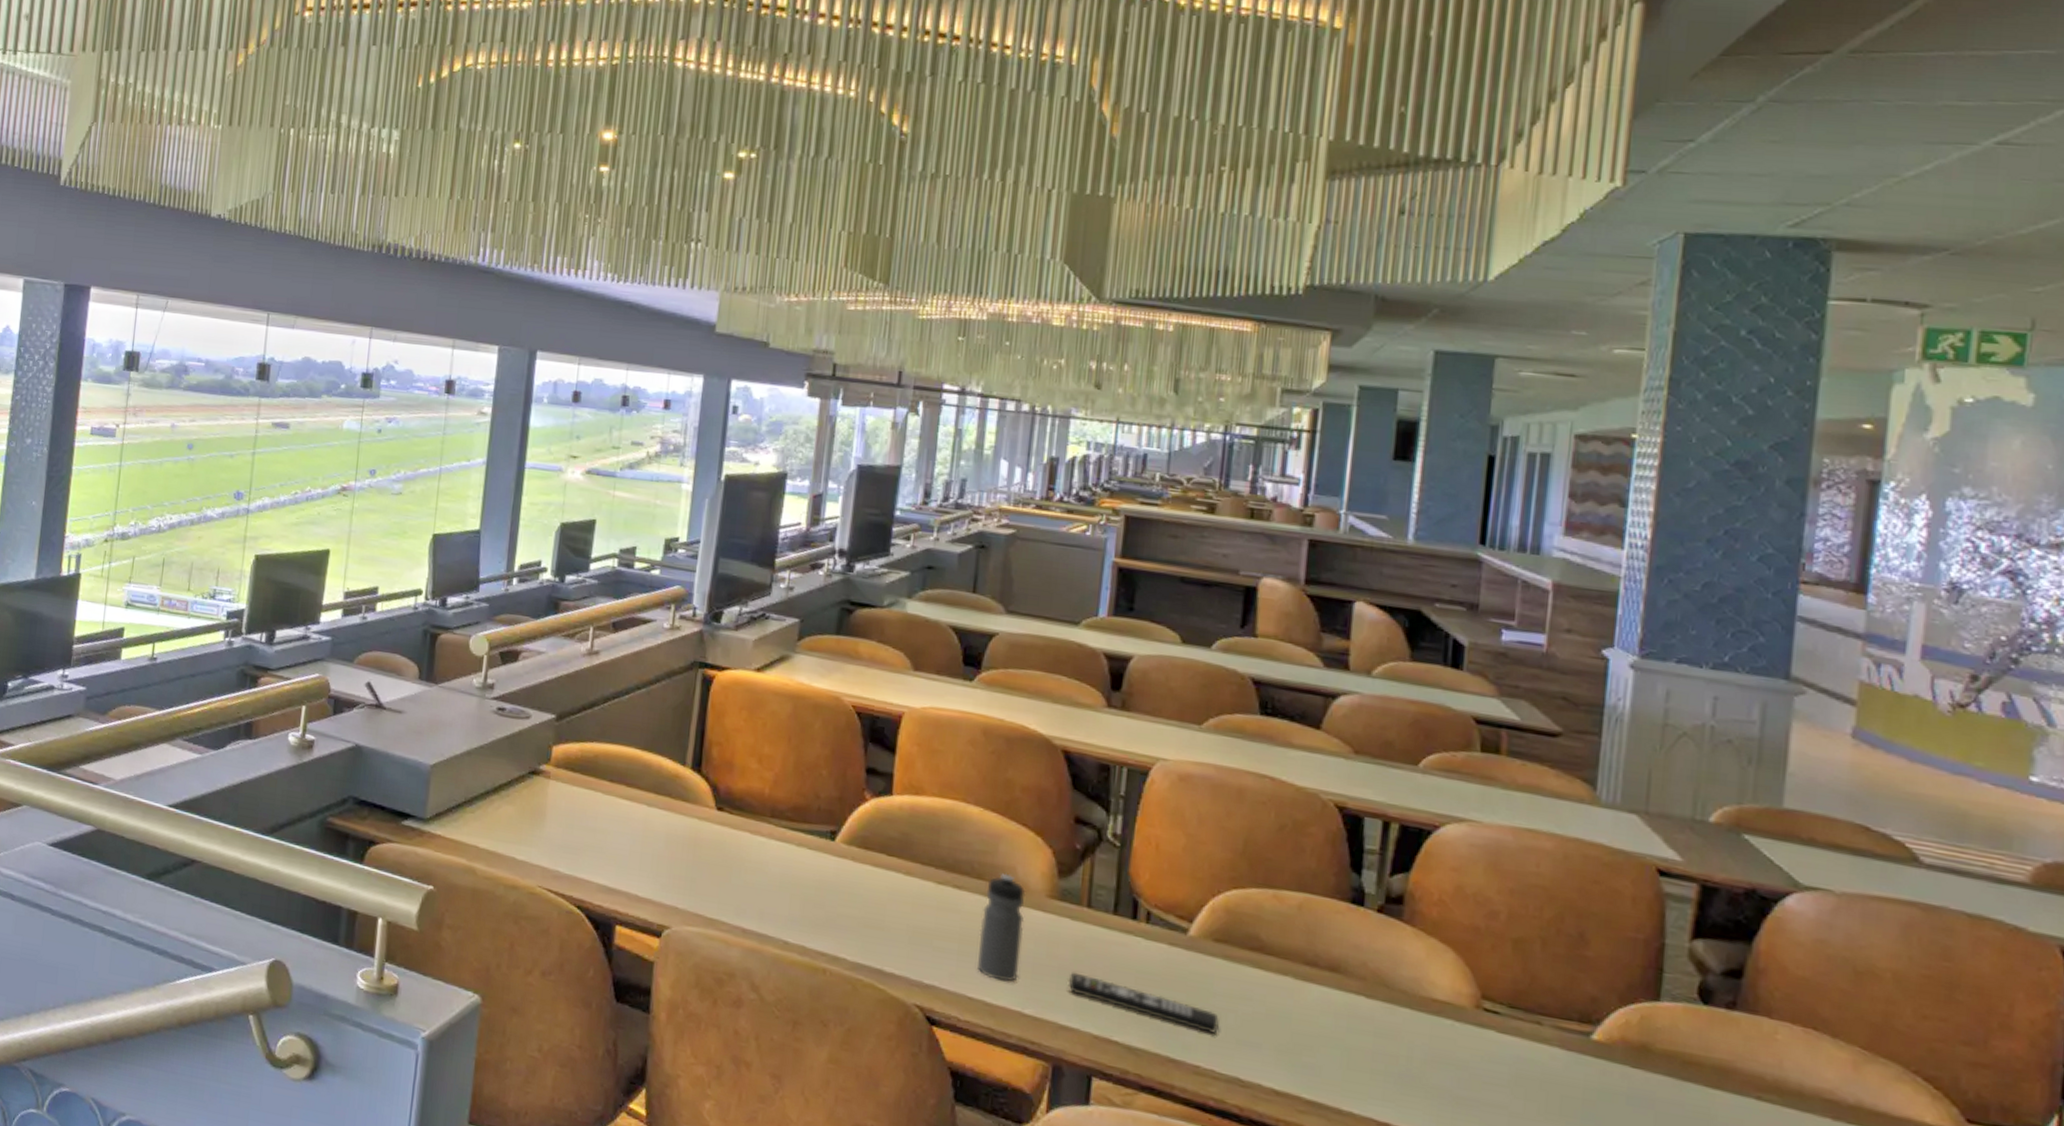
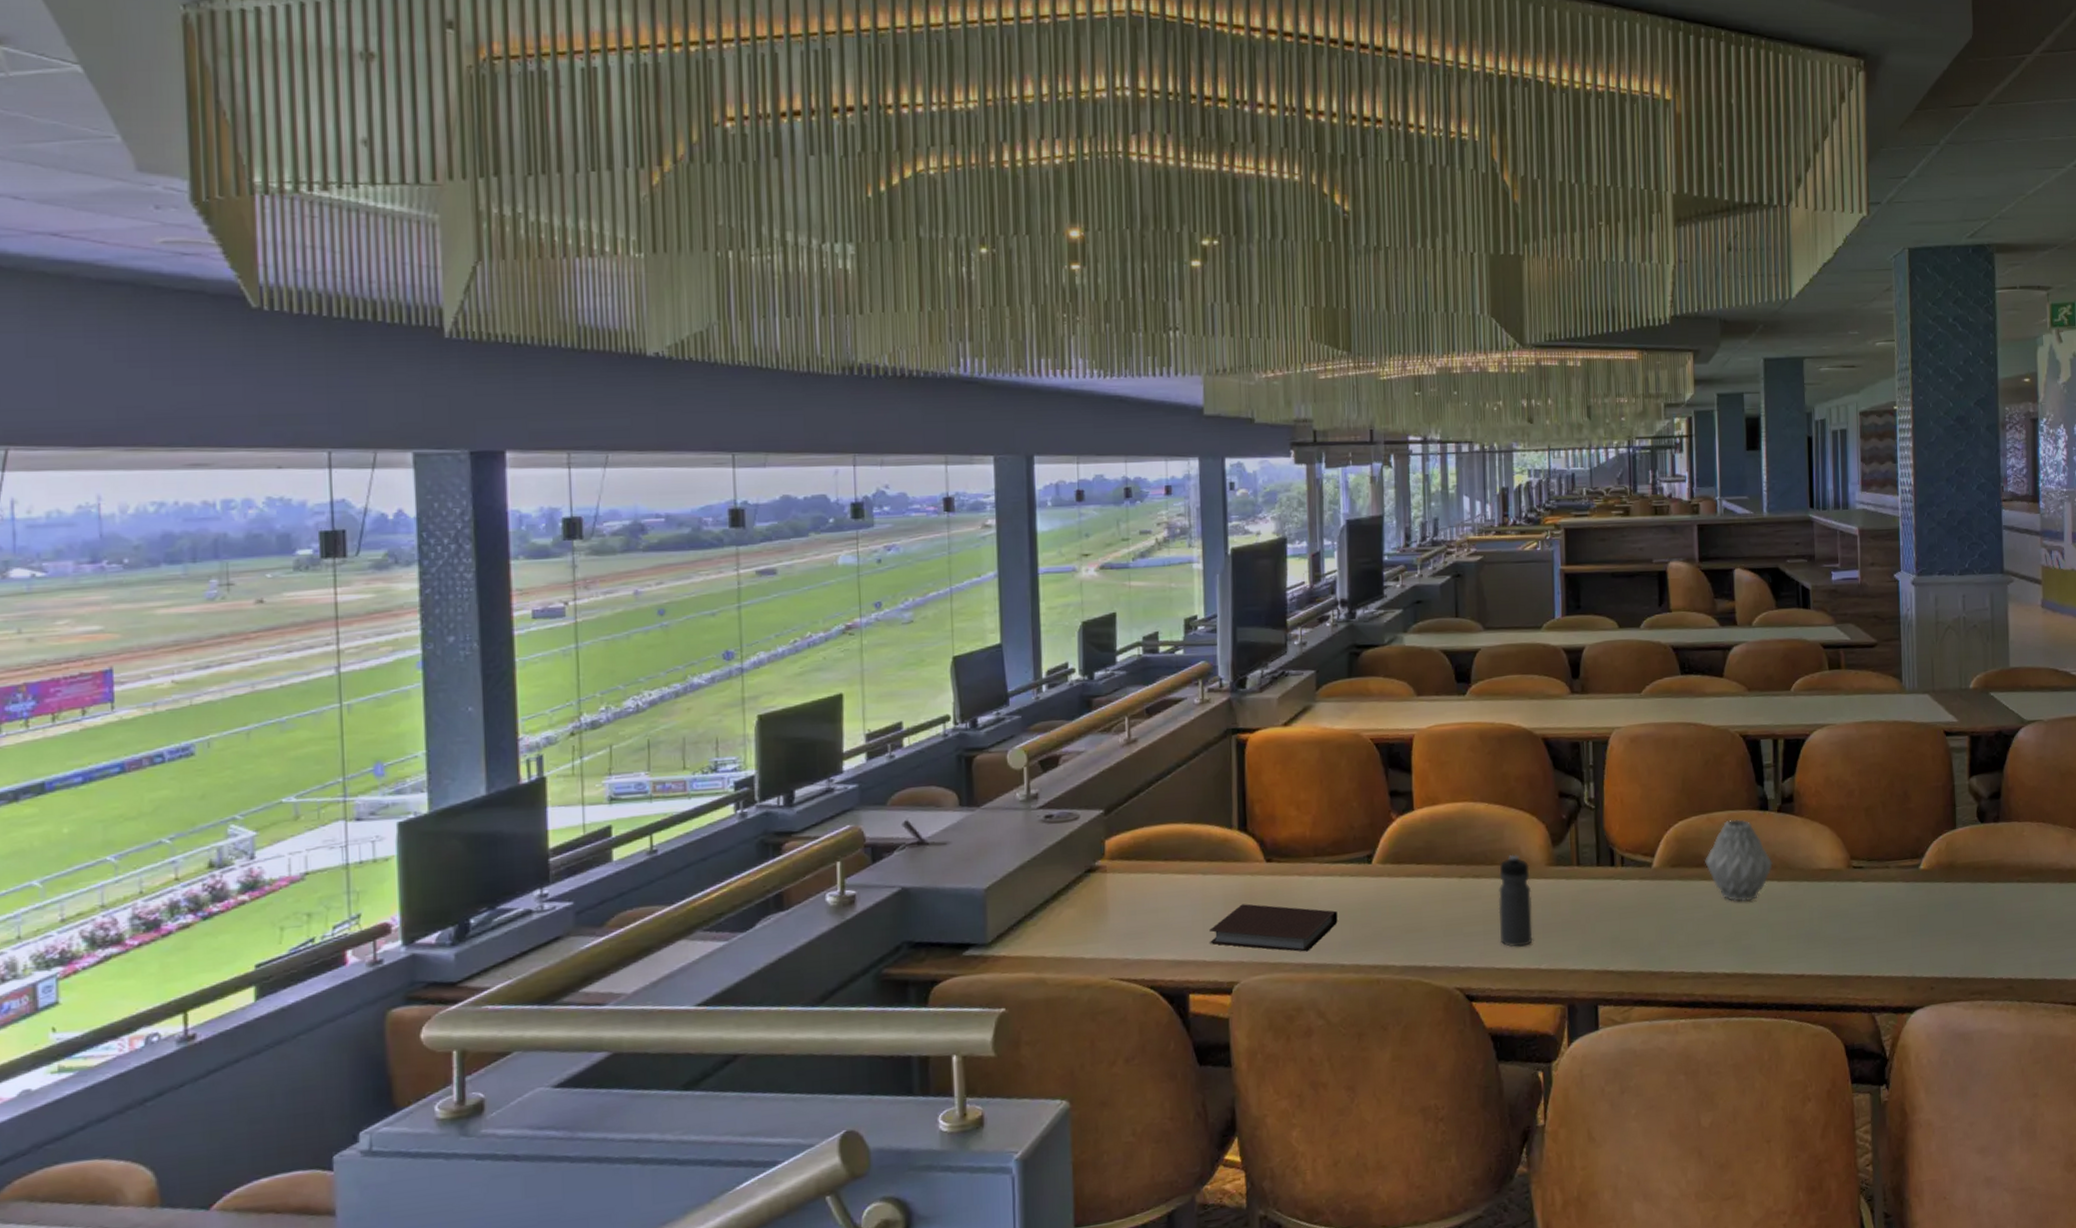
notebook: none [644,847,788,917] -> present [1209,903,1338,952]
remote control: present [1068,972,1219,1034] -> none [1570,922,1682,943]
vase: none [1262,904,1362,1011] -> present [1705,819,1773,902]

